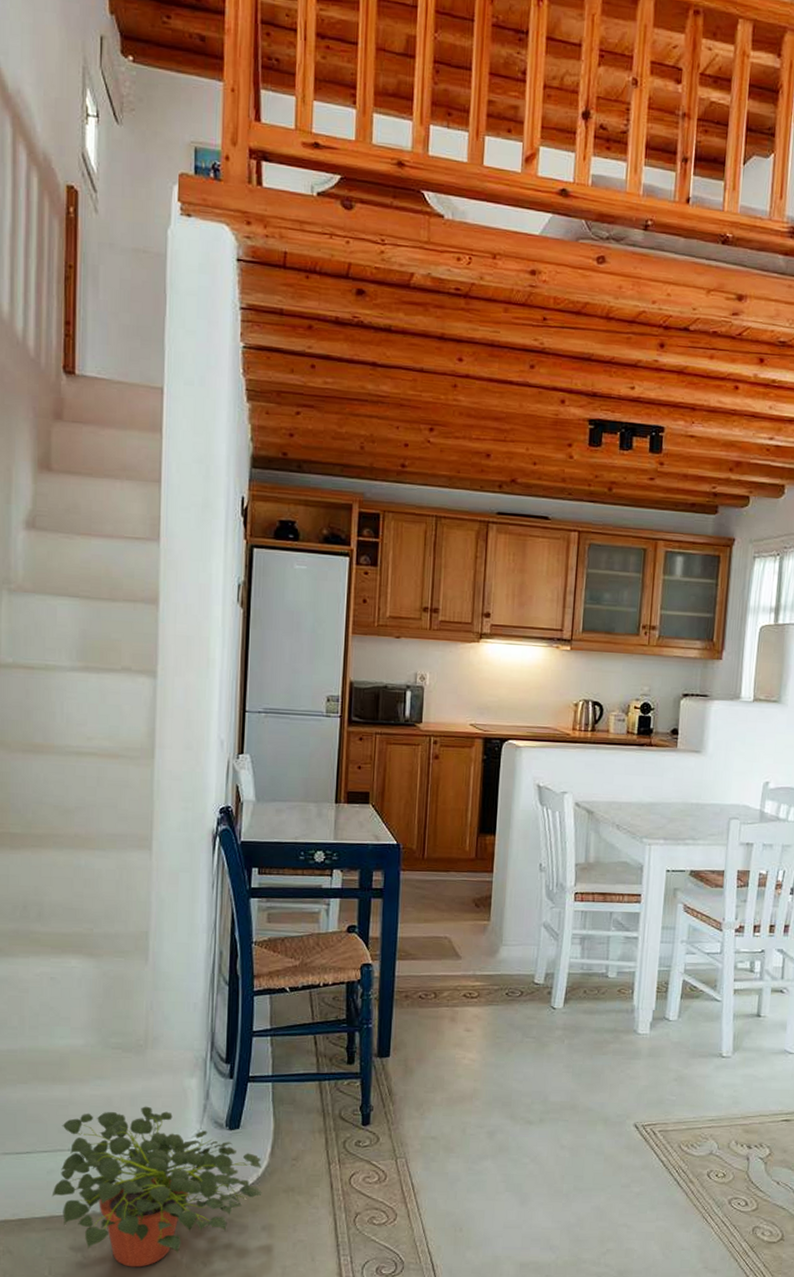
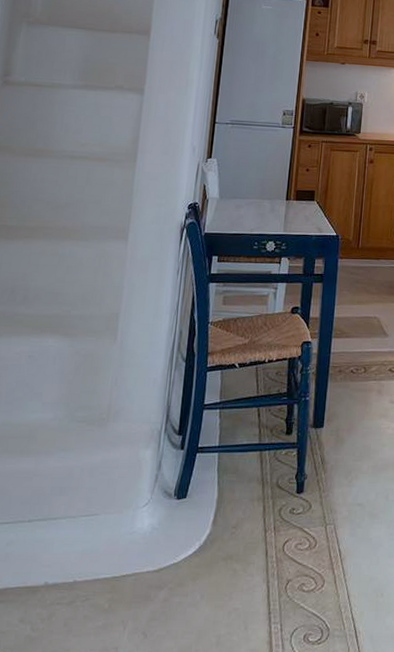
potted plant: present [51,1106,262,1267] -> none [8,477,205,640]

